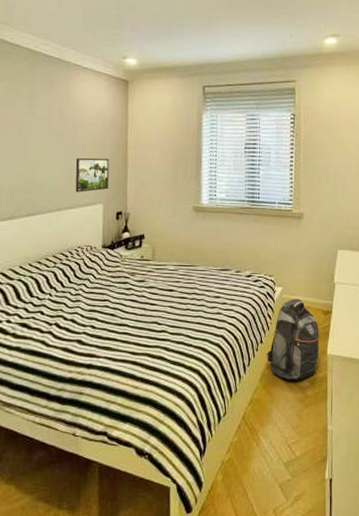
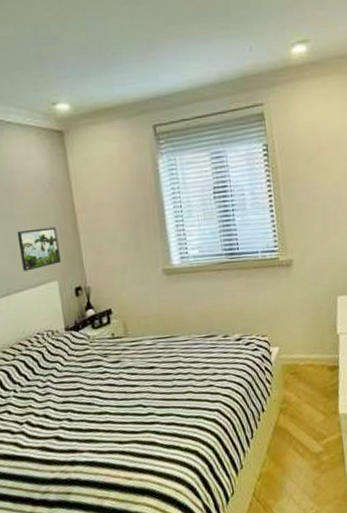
backpack: present [266,299,319,380] -> none [270,357,330,448]

